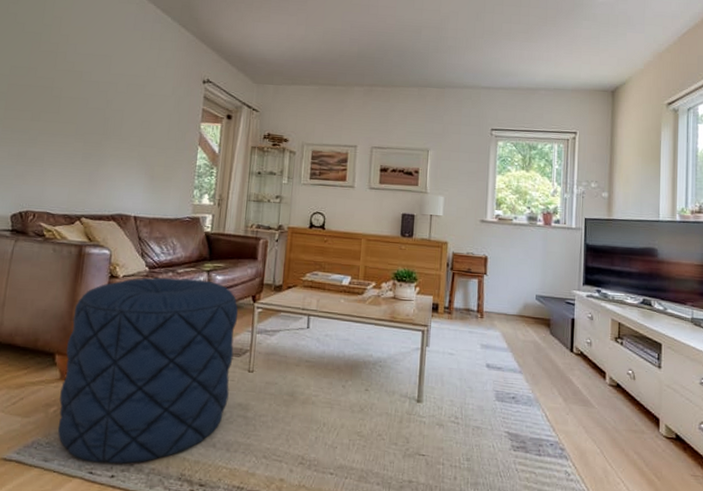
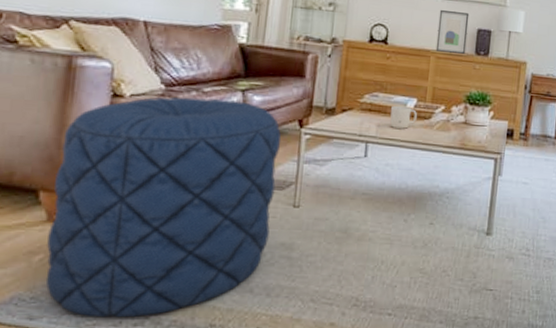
mug: none [328,282,352,303] -> present [390,105,418,129]
picture frame: none [366,198,395,236] -> present [435,10,470,54]

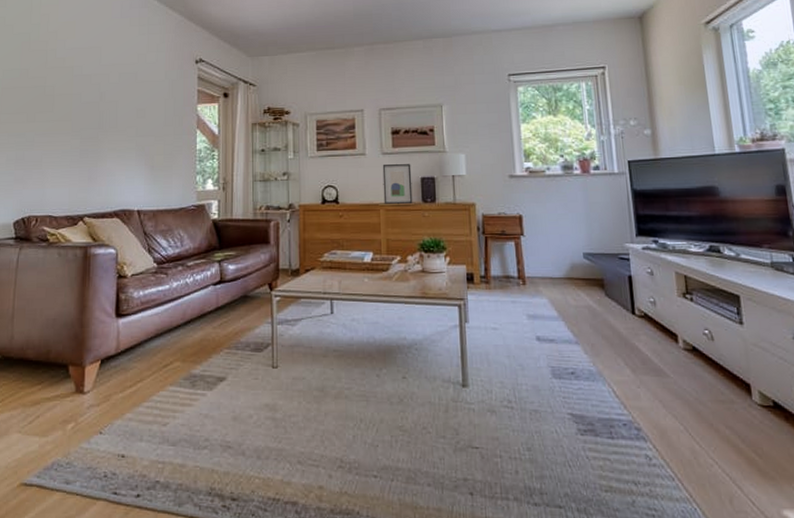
pouf: present [45,97,282,318] -> none [77,271,256,482]
mug: present [390,105,418,129] -> none [349,260,376,283]

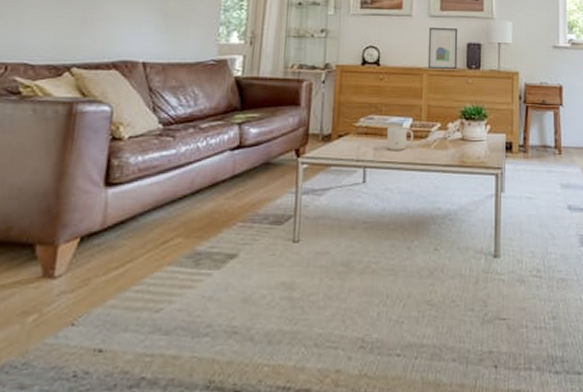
mug: none [349,260,376,283] -> present [386,126,414,150]

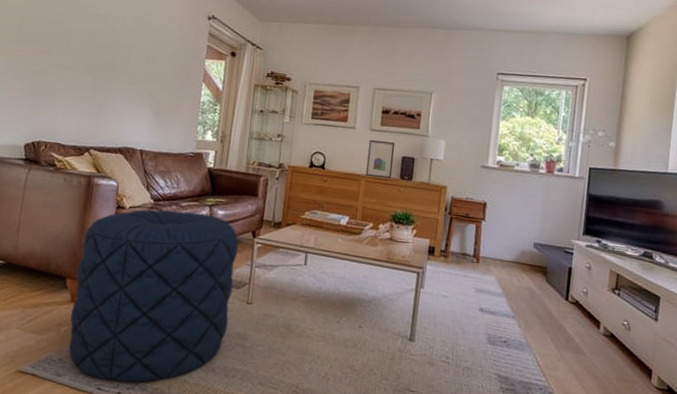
pouf: none [38,135,279,382] -> present [68,209,239,382]
mug: present [386,126,414,150] -> none [326,221,350,242]

